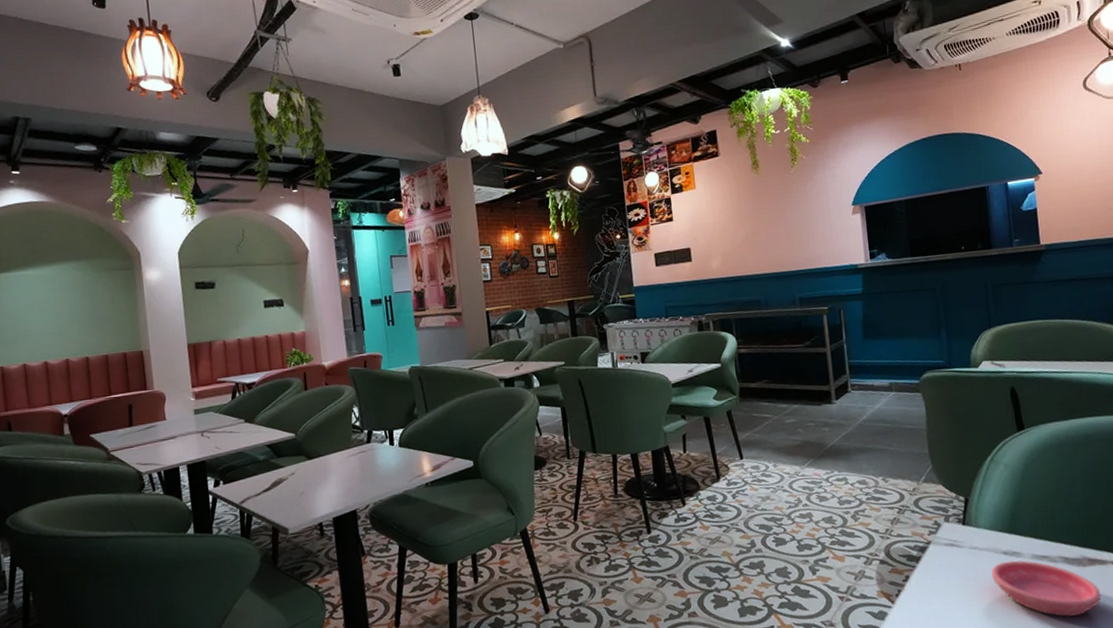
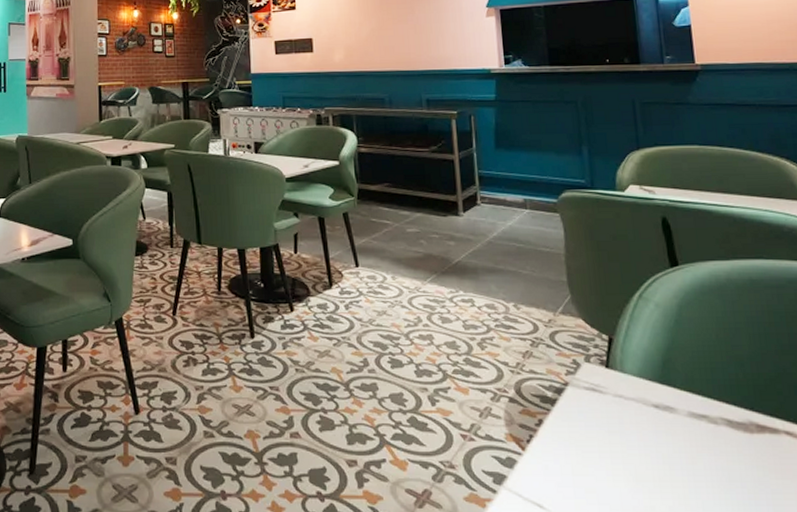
saucer: present [991,560,1101,617] -> none [640,416,773,493]

